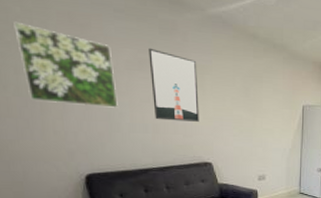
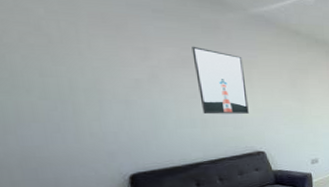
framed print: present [13,21,118,108] -> none [36,23,163,106]

